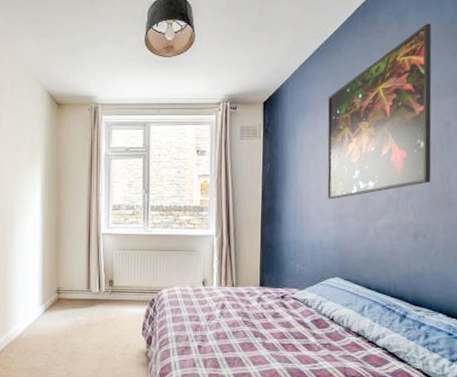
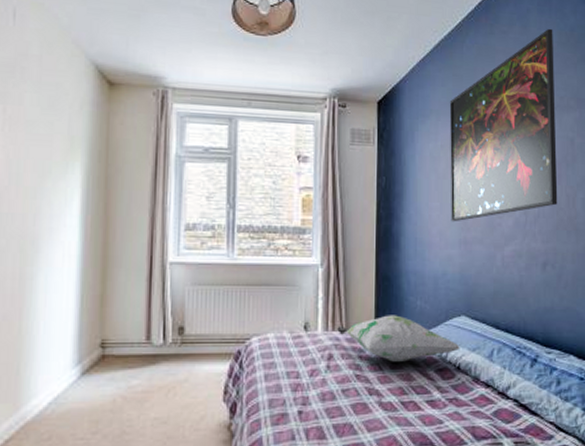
decorative pillow: none [229,275,334,312] -> present [337,315,460,362]

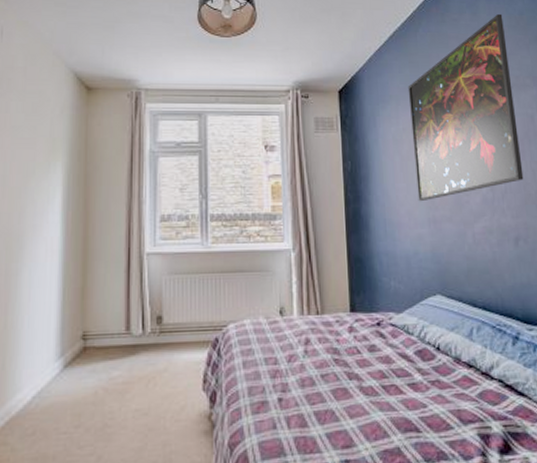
decorative pillow: present [337,315,460,362] -> none [313,296,438,345]

